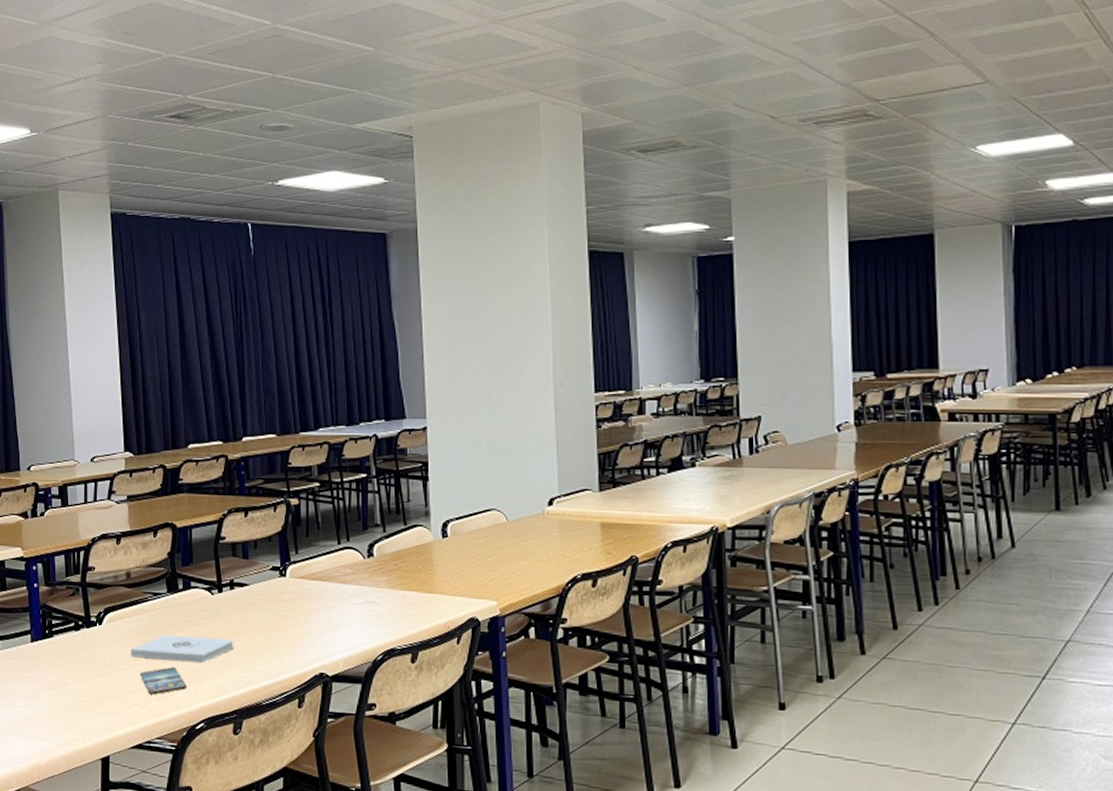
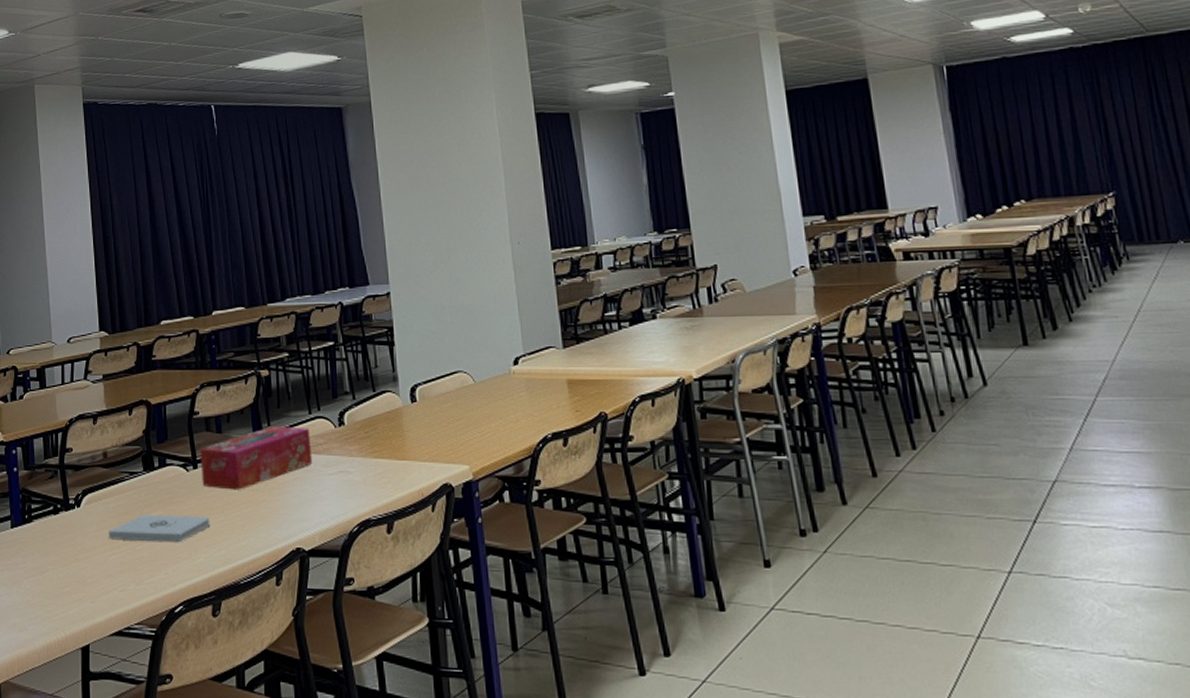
smartphone: present [140,667,187,695] -> none [118,548,165,578]
tissue box: none [226,554,340,615] -> present [200,426,313,490]

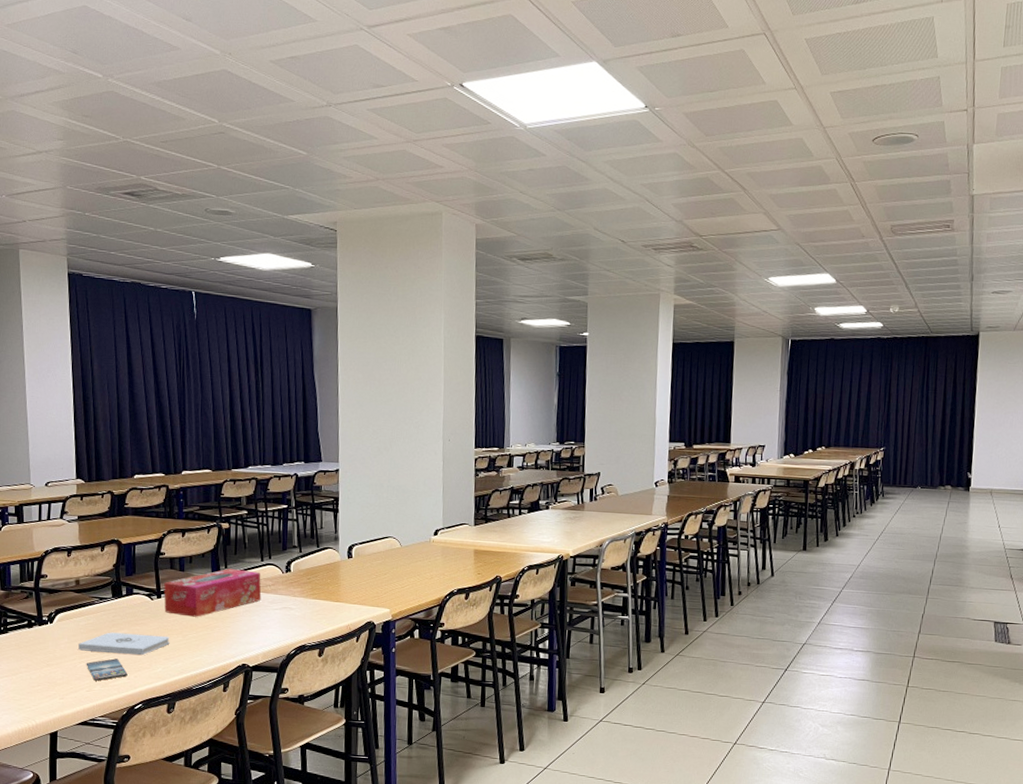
smartphone: none [118,548,165,578] -> present [86,658,128,681]

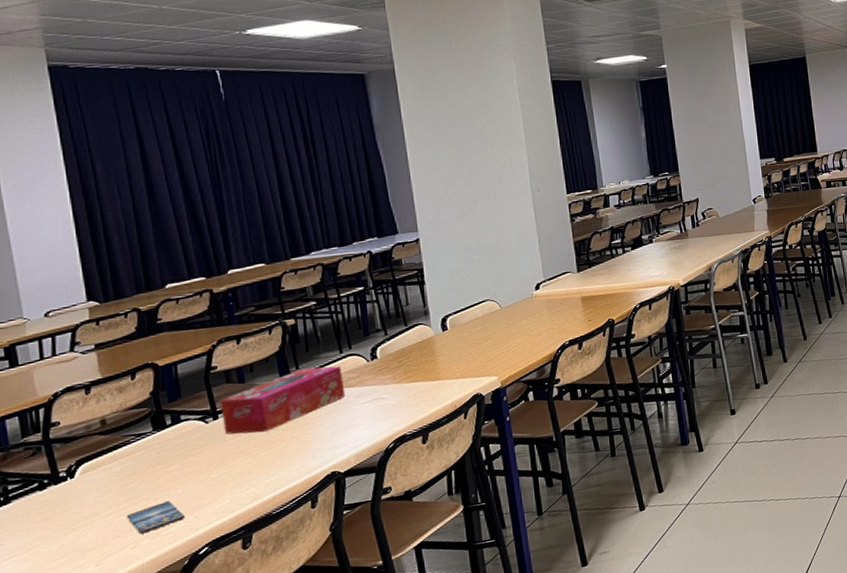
notepad: present [78,632,170,656] -> none [113,460,236,503]

